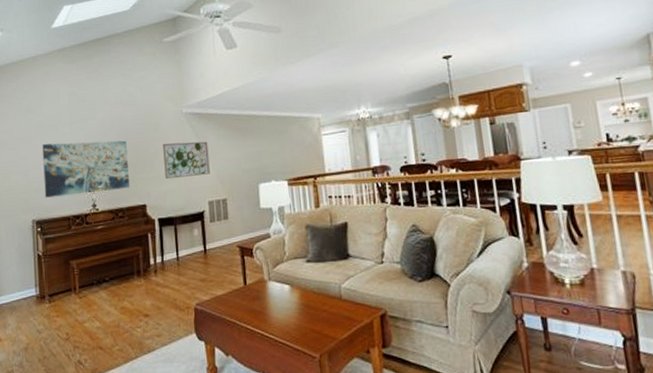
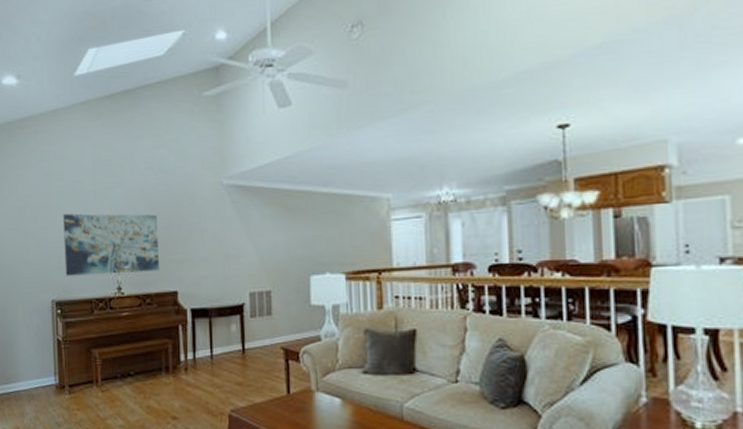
wall art: present [163,141,210,180] -> none [199,220,253,264]

